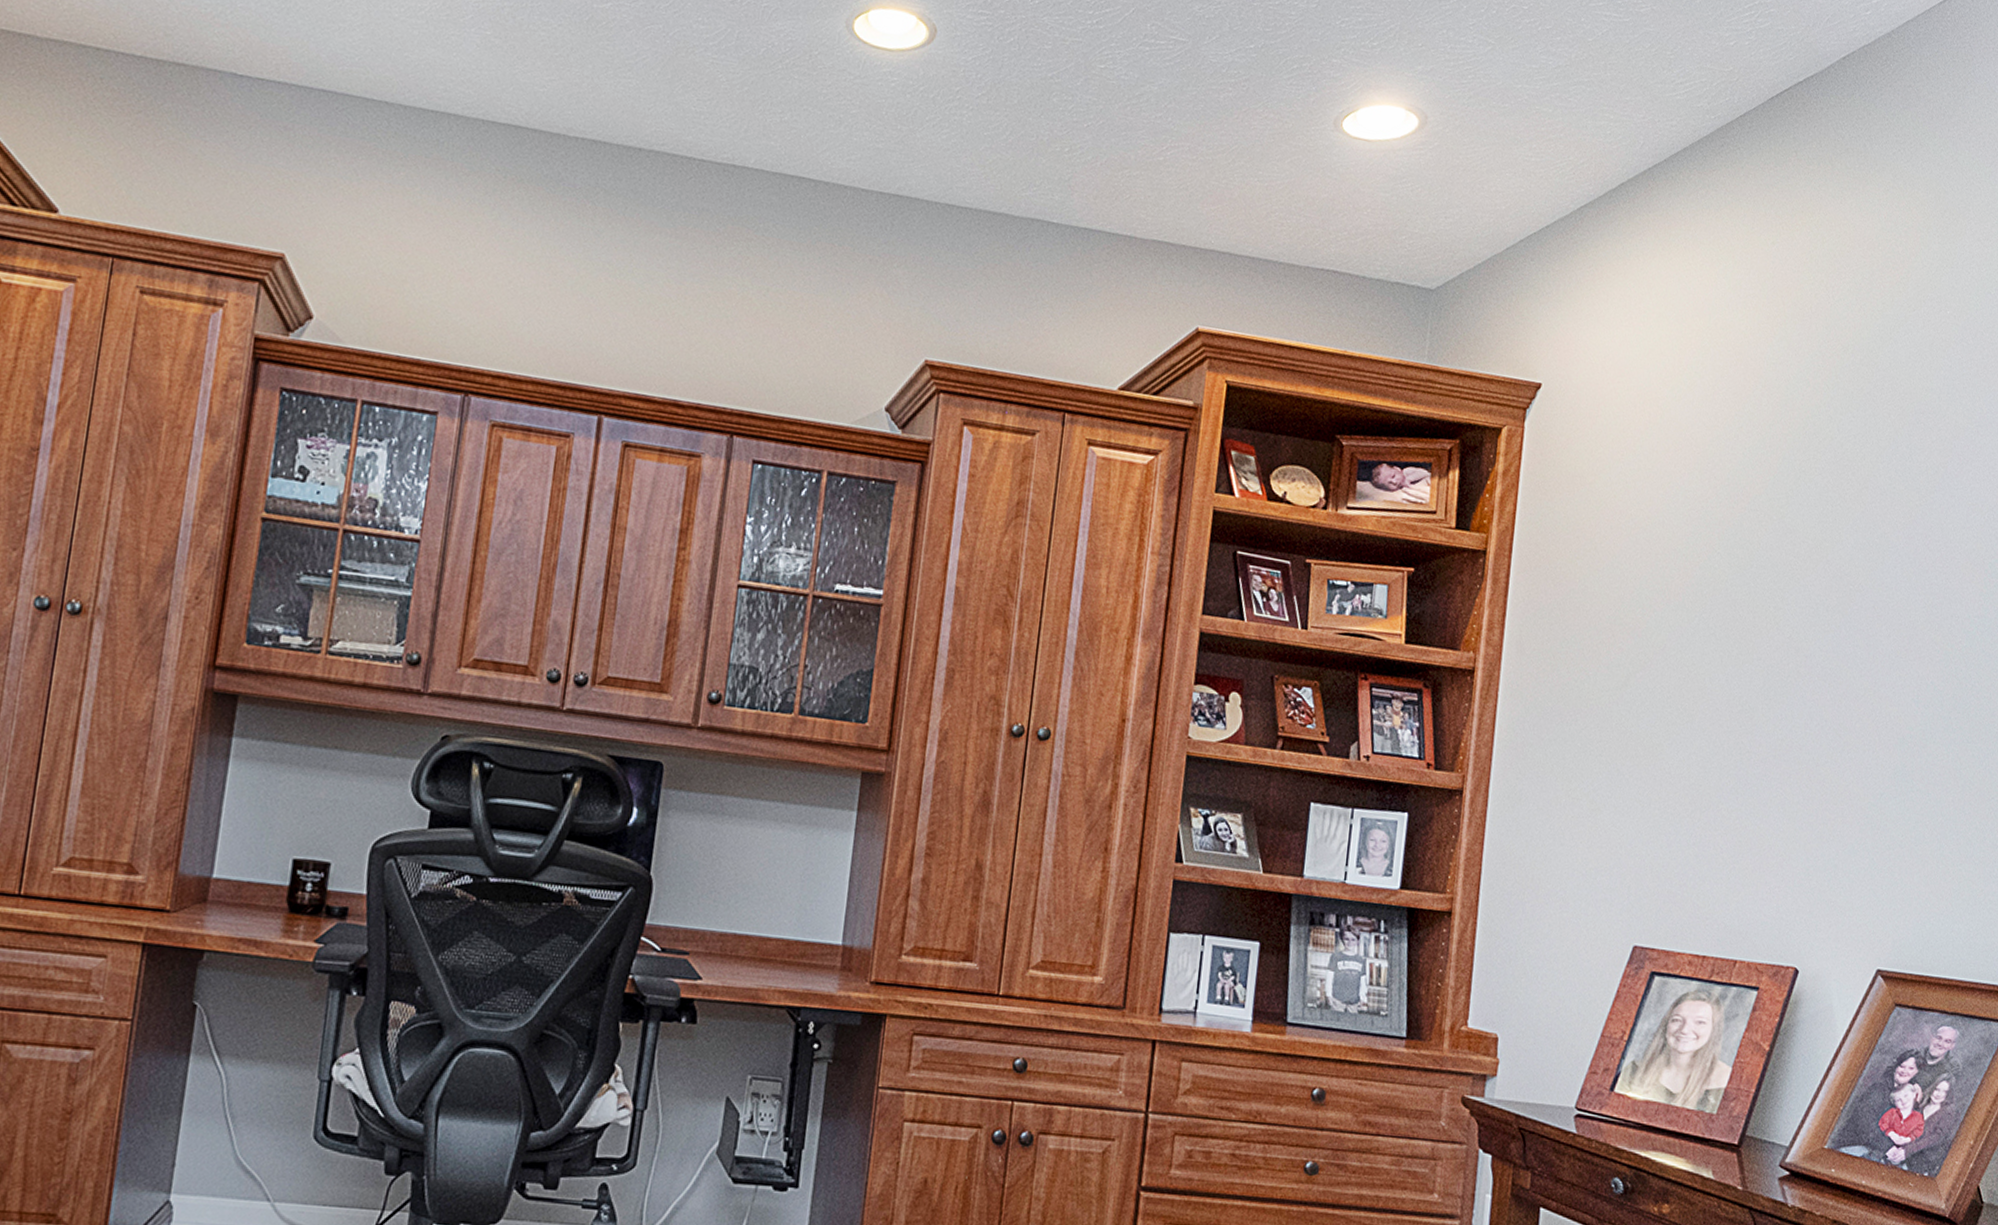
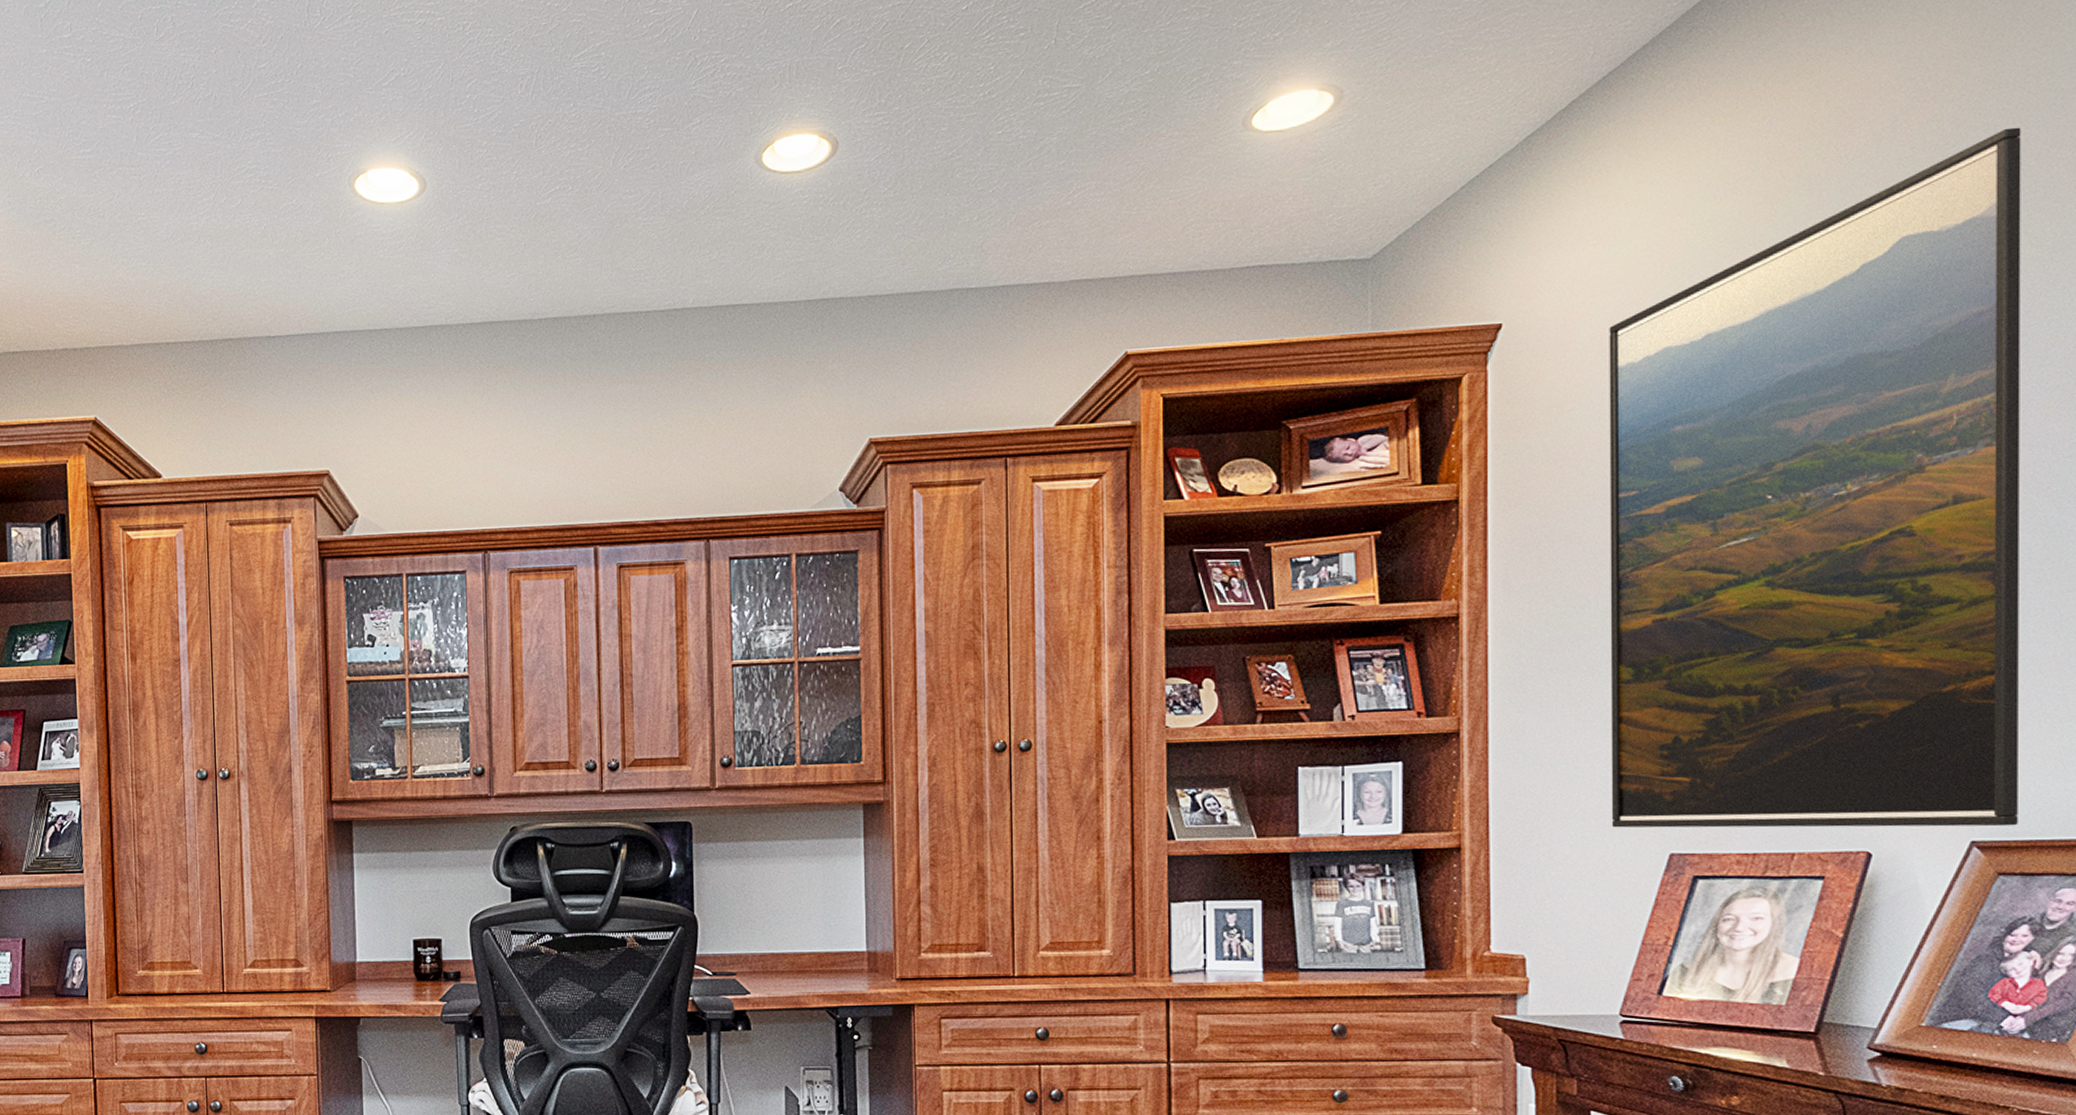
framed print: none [1586,304,1965,960] -> present [1609,127,2021,828]

